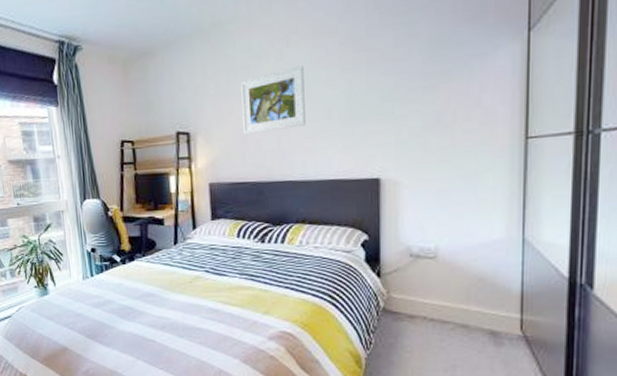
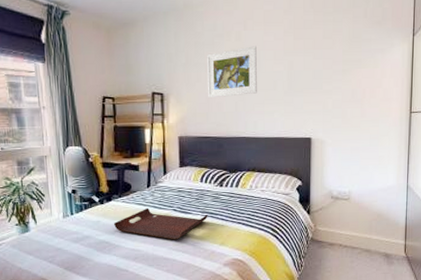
serving tray: none [138,268,248,307] -> present [114,207,208,240]

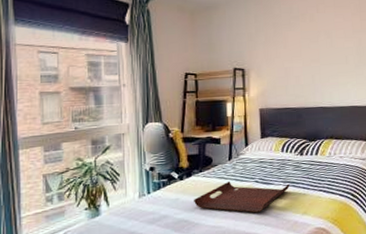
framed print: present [207,46,257,97] -> none [285,26,331,72]

